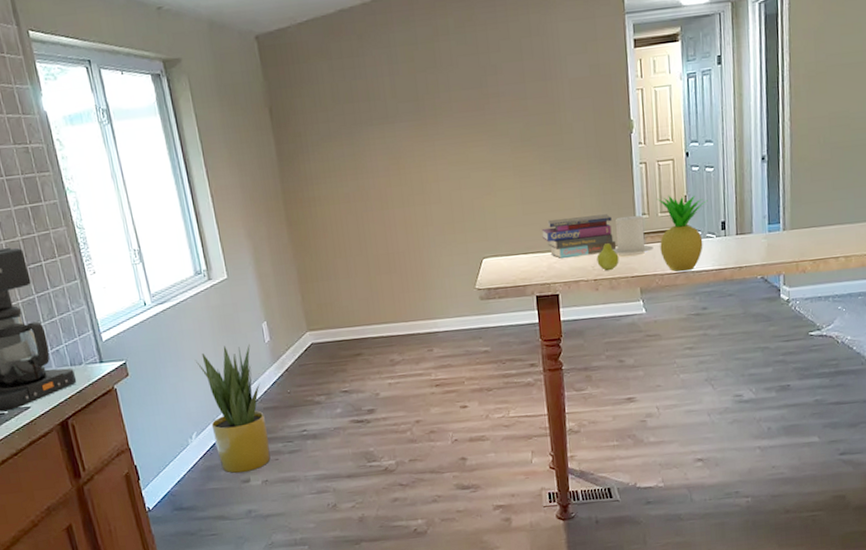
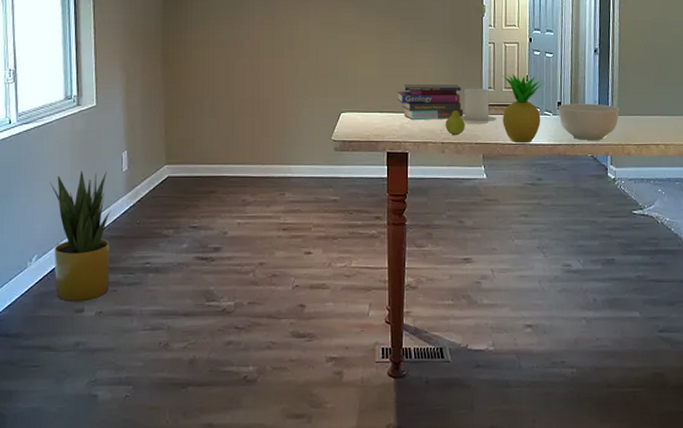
bowl: none [722,218,793,262] -> present [558,103,620,140]

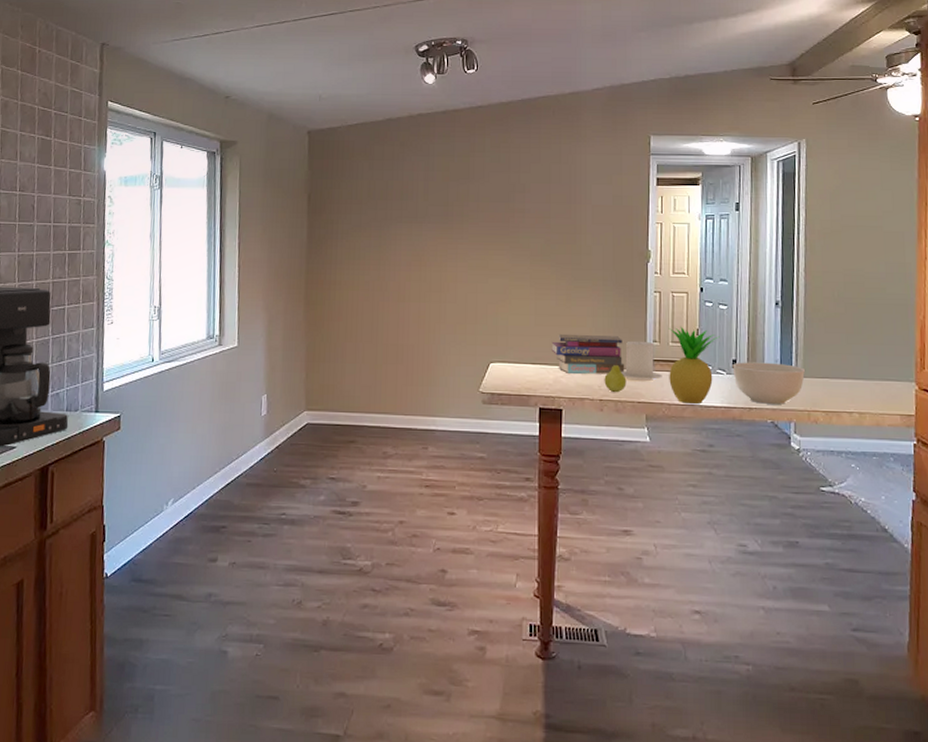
planter: present [49,171,112,301] -> none [188,413,249,550]

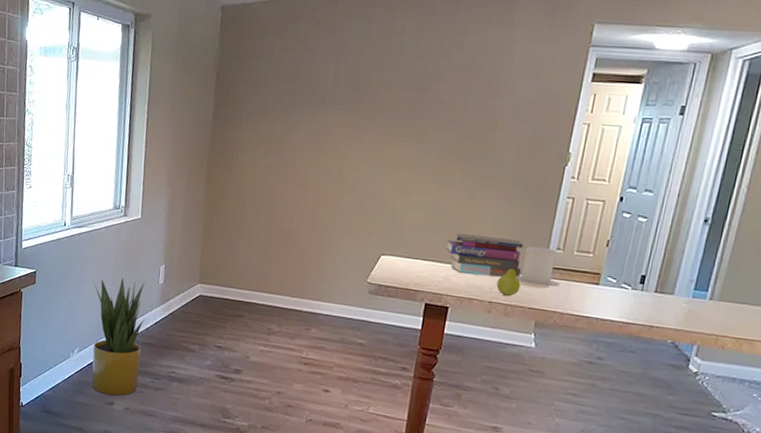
planter: none [188,413,249,550] -> present [92,278,146,396]
fruit: present [668,326,720,403] -> none [566,235,632,316]
bowl: present [732,362,806,404] -> none [639,278,724,326]

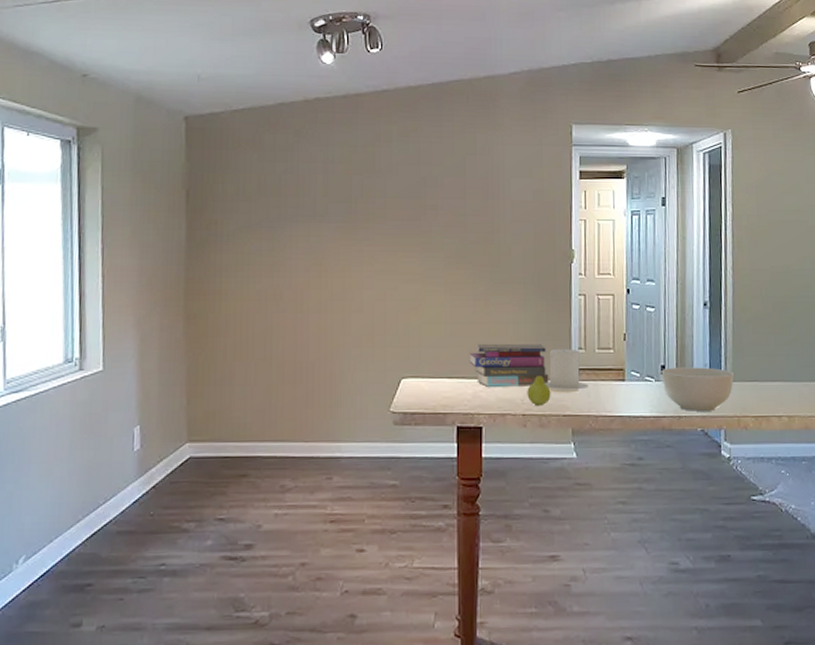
planter: present [92,278,146,396] -> none [42,450,119,613]
bowl: none [639,278,724,326] -> present [661,367,735,411]

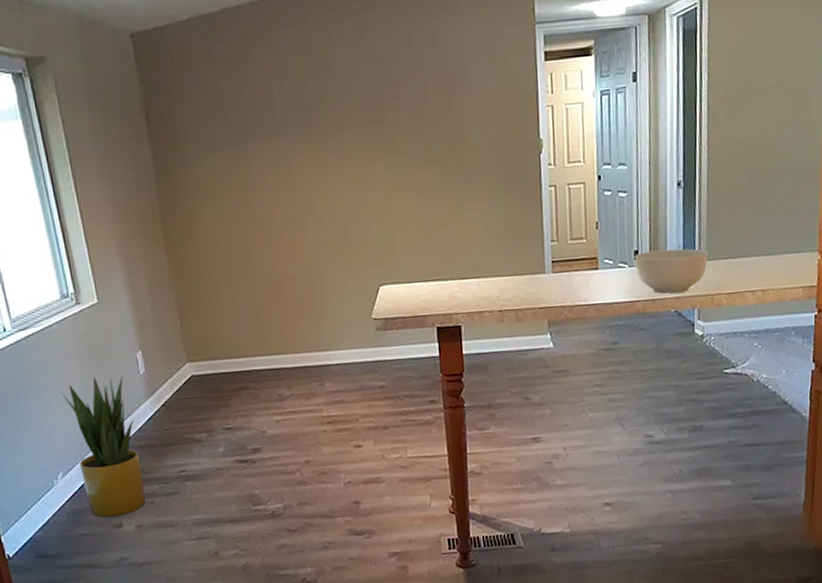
planter: none [42,450,119,613] -> present [60,376,146,517]
books: present [469,343,549,387] -> none [443,240,524,287]
fruit: present [527,366,551,407] -> none [502,261,526,302]
candle: present [545,348,589,393] -> none [519,242,563,287]

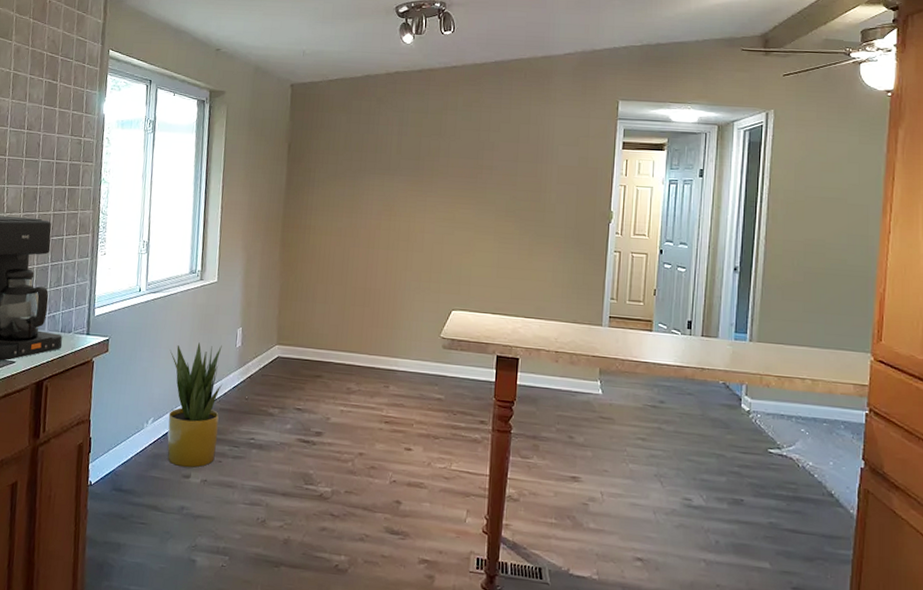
bowl: present [634,248,709,294] -> none [687,323,761,367]

